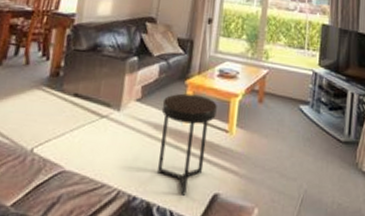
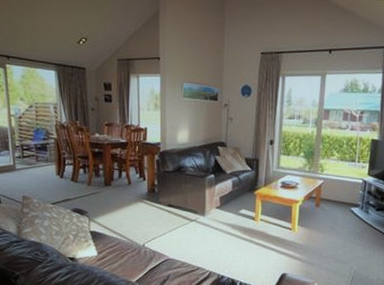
side table: present [158,93,217,196] -> none [237,201,281,275]

